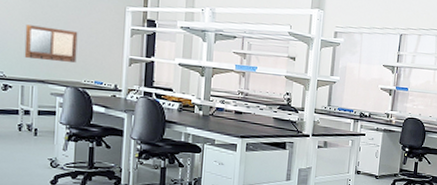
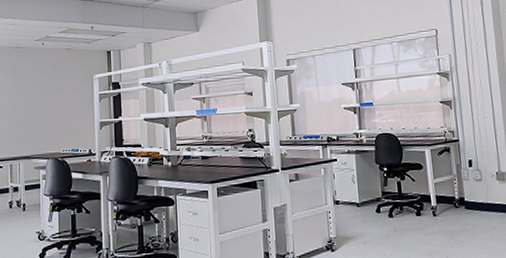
writing board: present [24,24,78,63] -> none [11,106,55,139]

